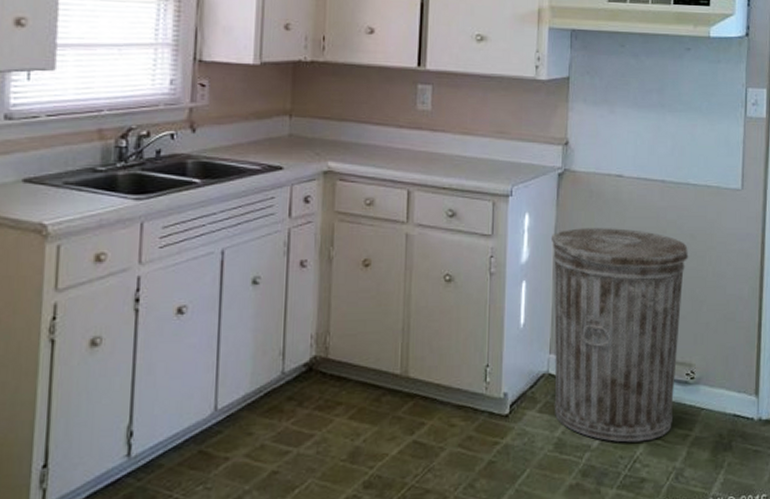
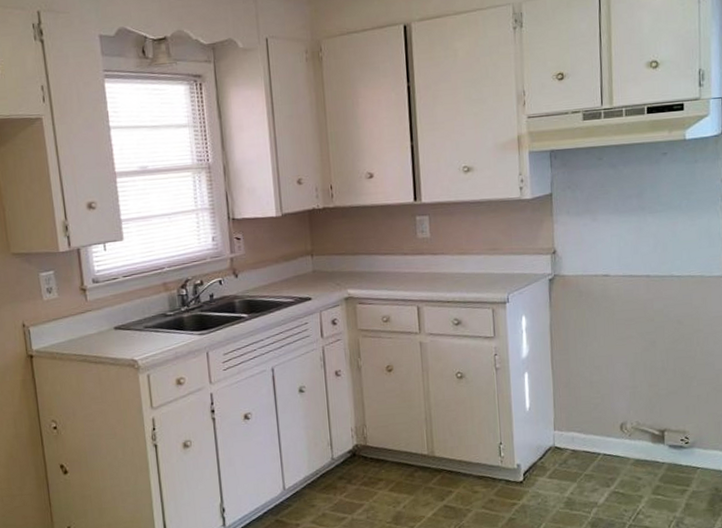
trash can: present [550,228,689,443] -> none [547,321,677,499]

